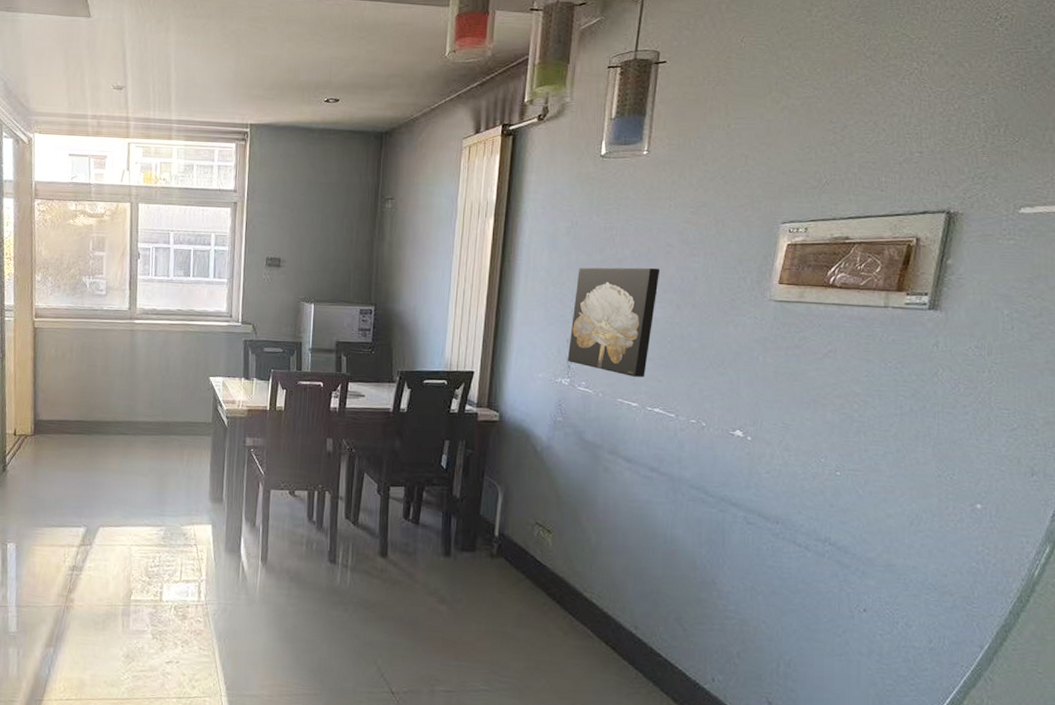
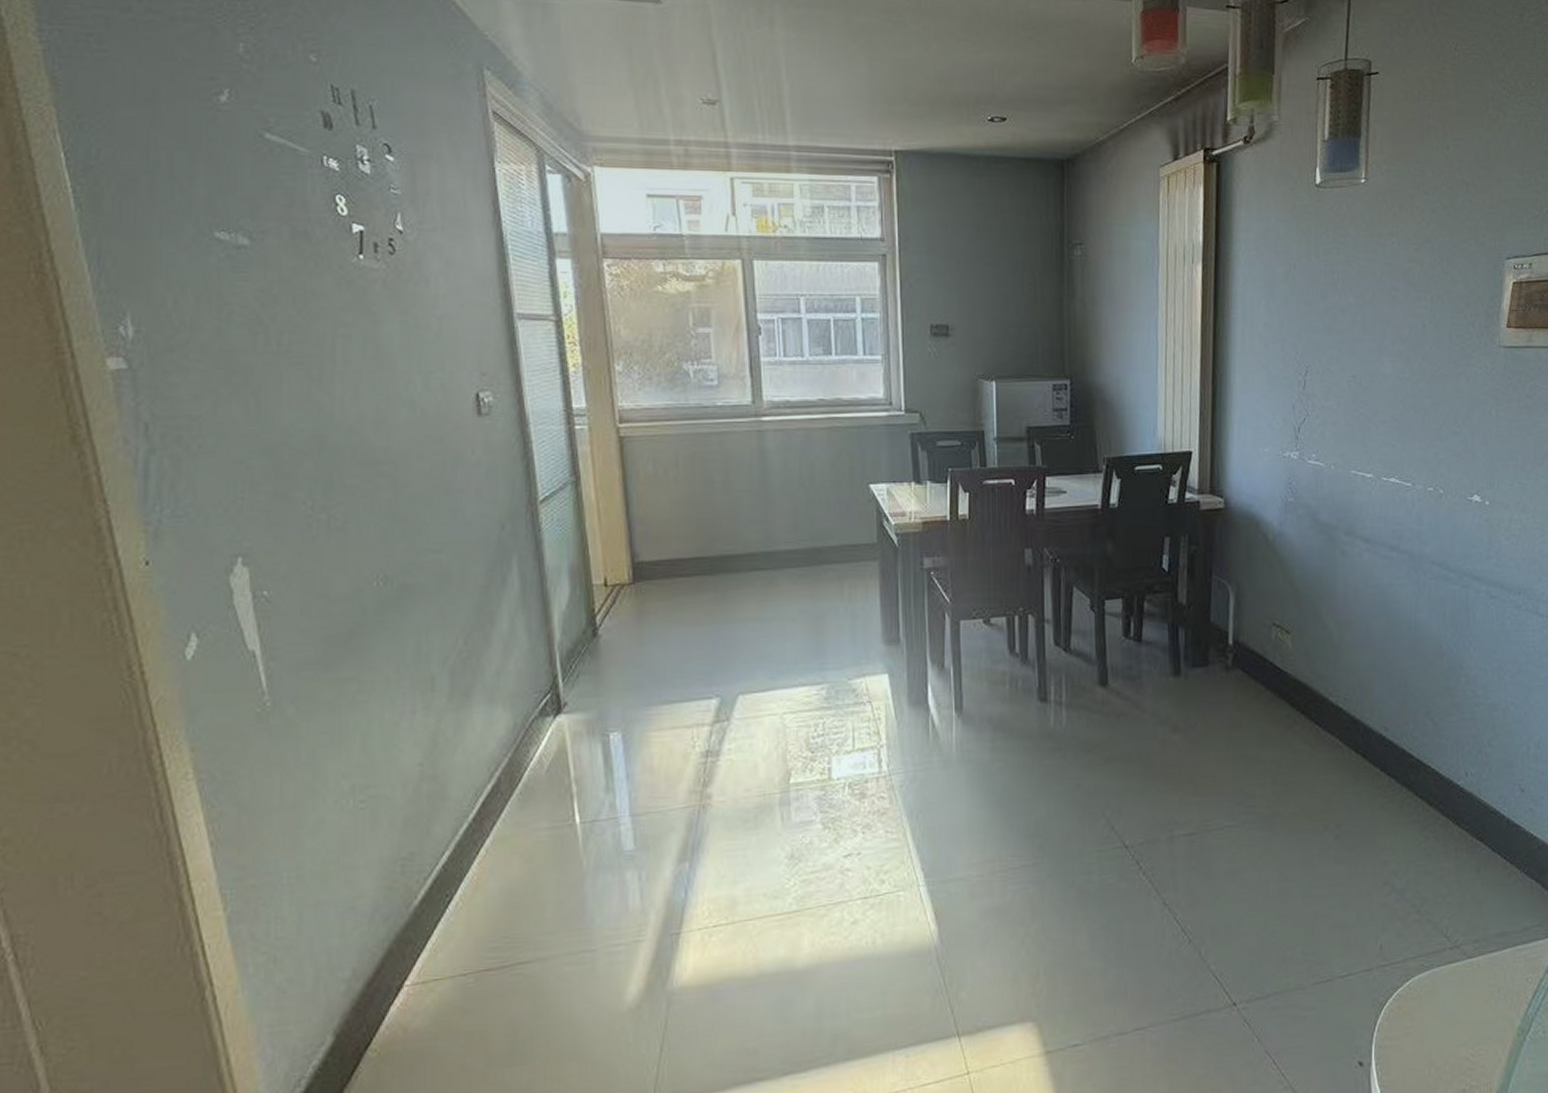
wall art: present [567,267,660,377] -> none [1294,316,1387,444]

